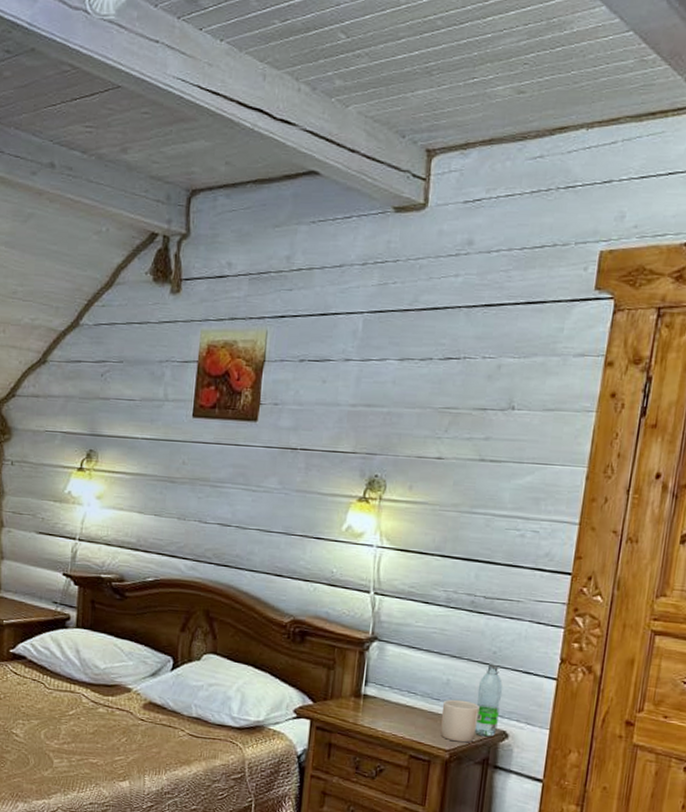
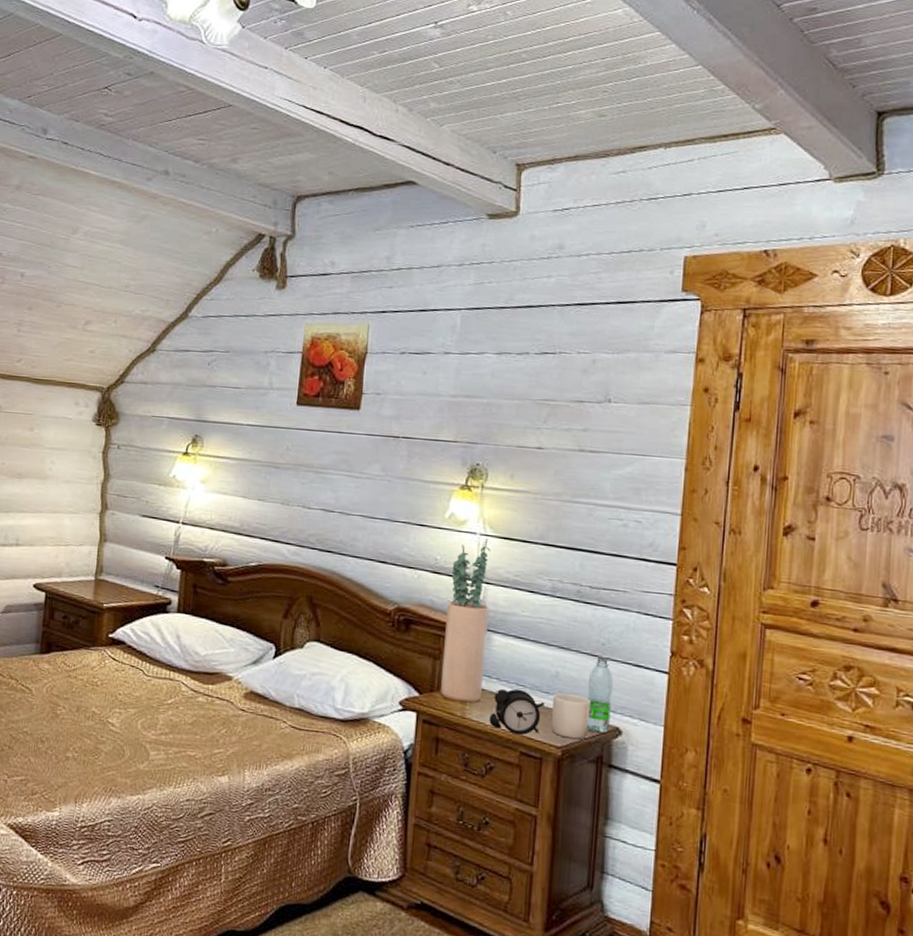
vase: none [333,551,387,710] -> present [440,539,491,703]
alarm clock: none [380,696,435,740] -> present [489,688,545,736]

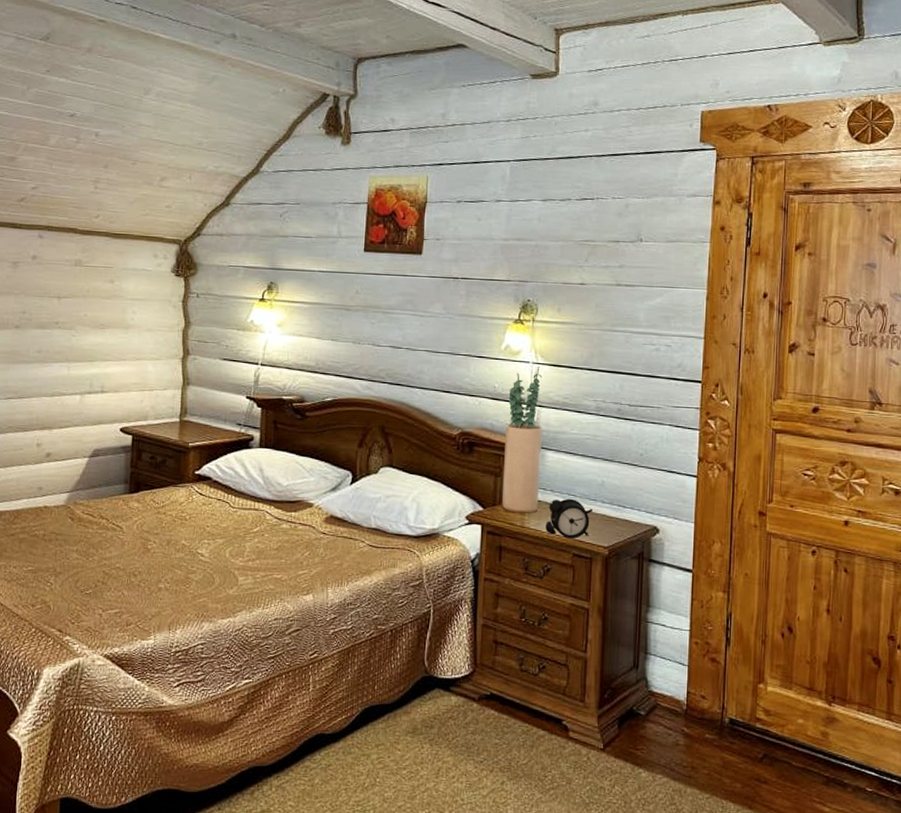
mug: present [551,692,591,740] -> none [599,499,632,539]
bottle: present [586,657,614,734] -> none [629,466,651,533]

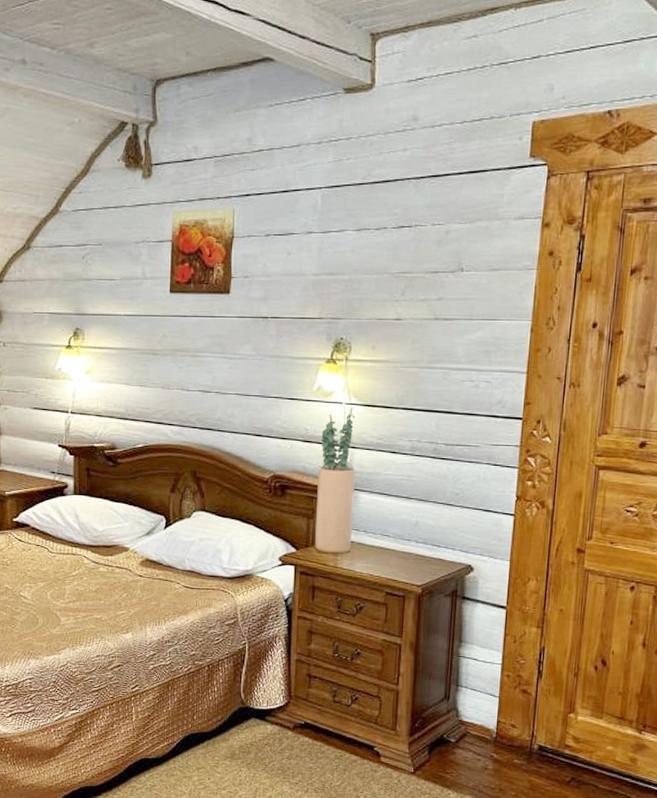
alarm clock: present [545,498,593,539] -> none [358,539,406,578]

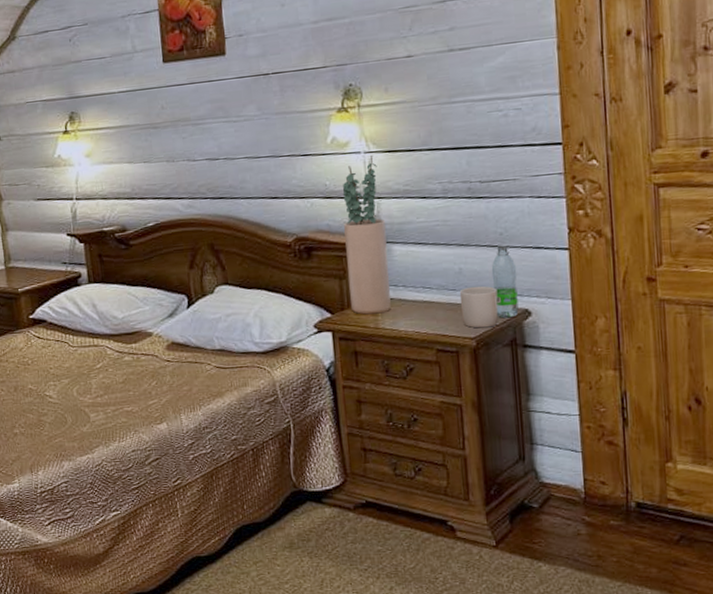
mug: none [412,539,447,578] -> present [459,285,499,329]
bottle: none [443,505,467,571] -> present [491,246,519,319]

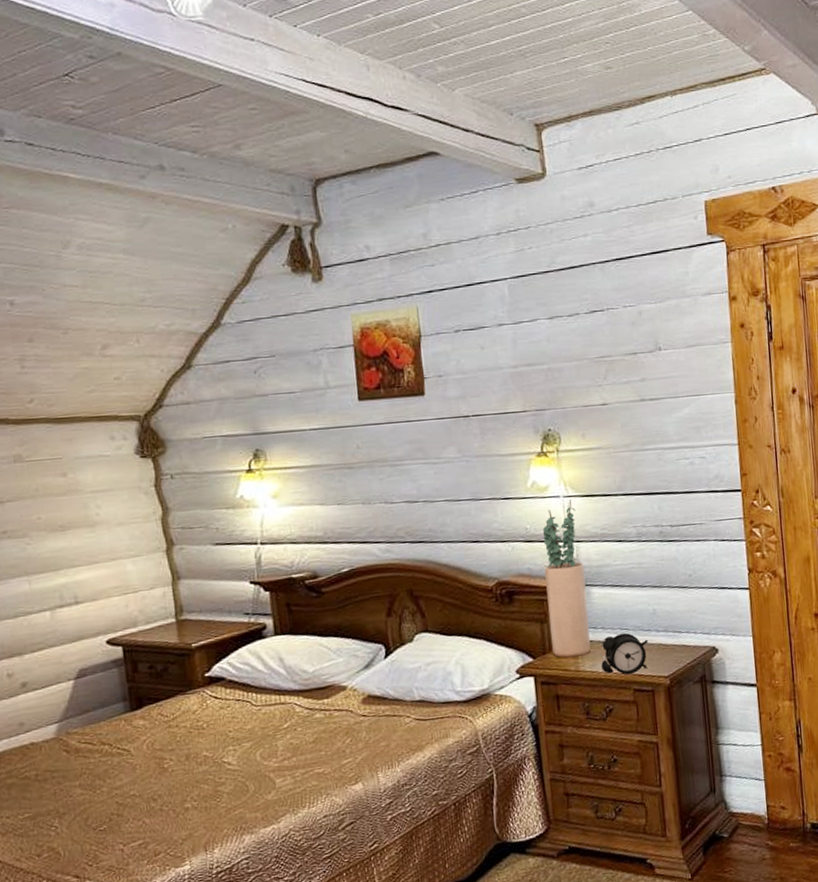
alarm clock: none [402,291,453,335] -> present [601,632,648,675]
mug: present [459,285,499,329] -> none [653,625,690,667]
bottle: present [491,246,519,319] -> none [682,587,707,656]

